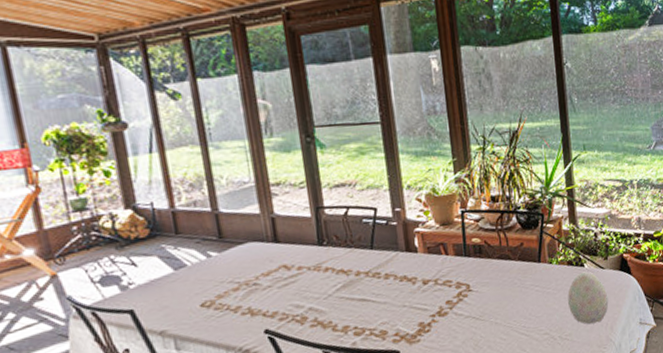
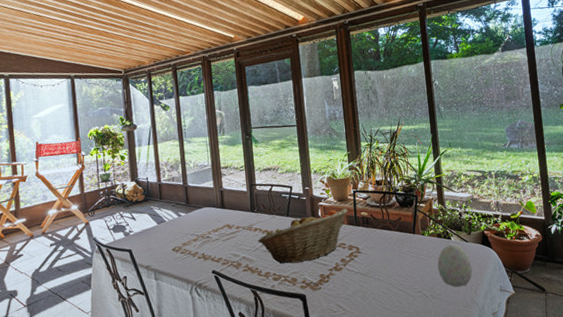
fruit basket: none [329,234,455,313] -> present [257,208,349,264]

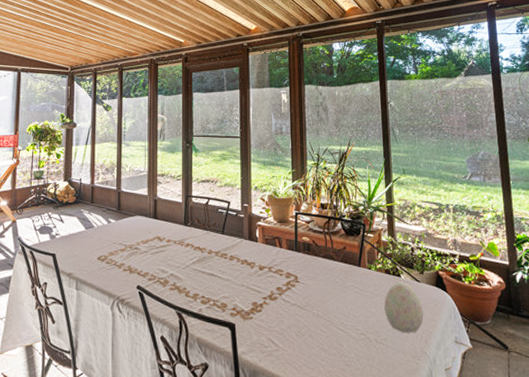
fruit basket: present [257,208,349,264] -> none [188,230,289,286]

